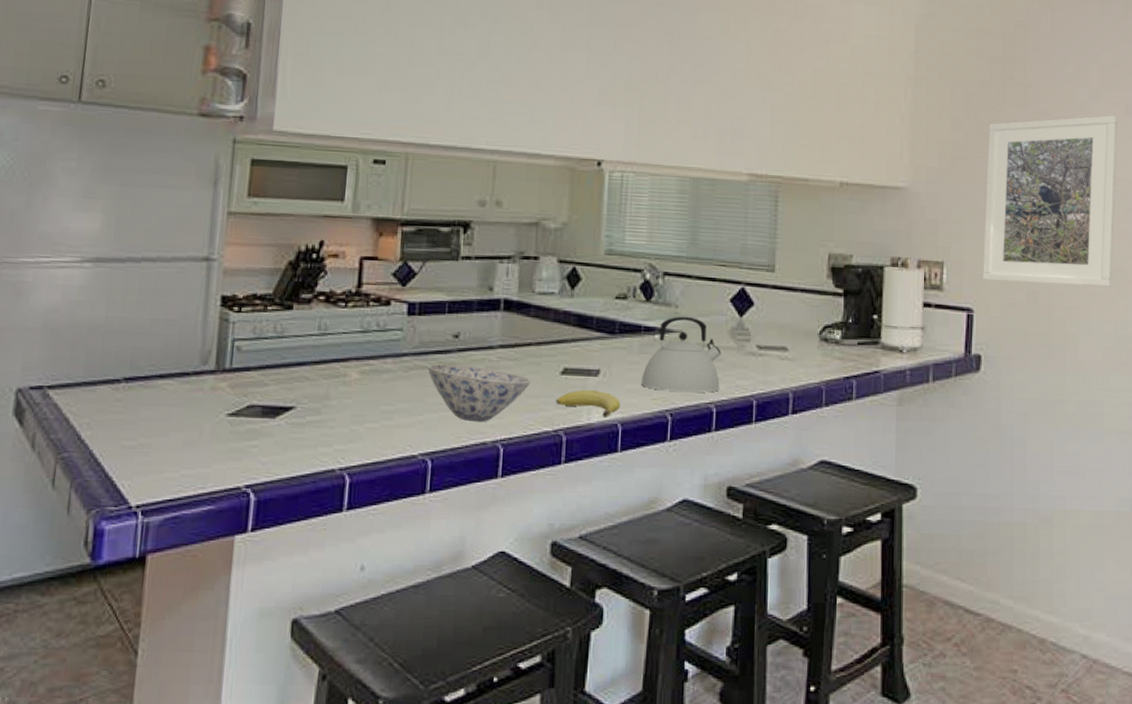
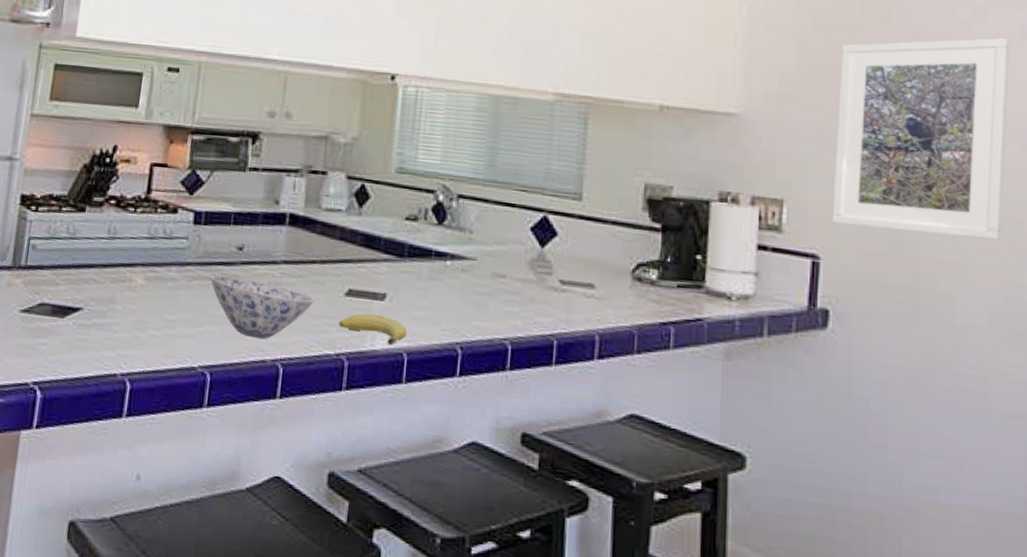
kettle: present [641,316,721,393] -> none [430,242,519,328]

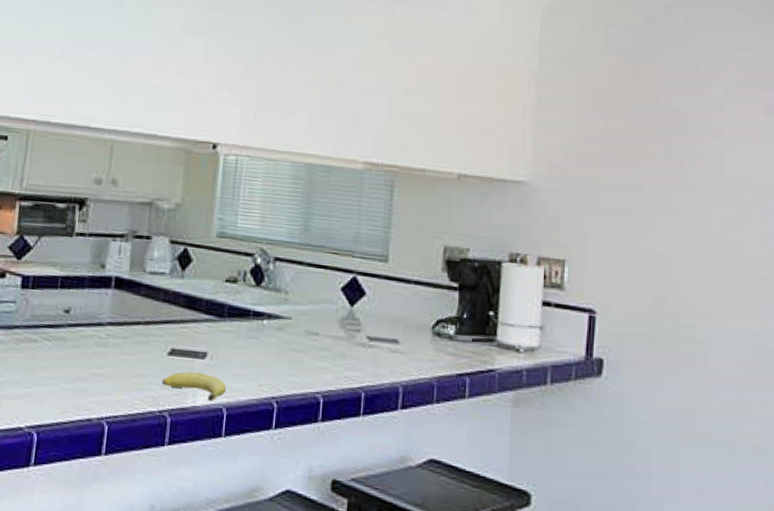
bowl: present [211,275,314,340] -> none [38,337,138,399]
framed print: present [832,37,1010,241] -> none [607,114,756,295]

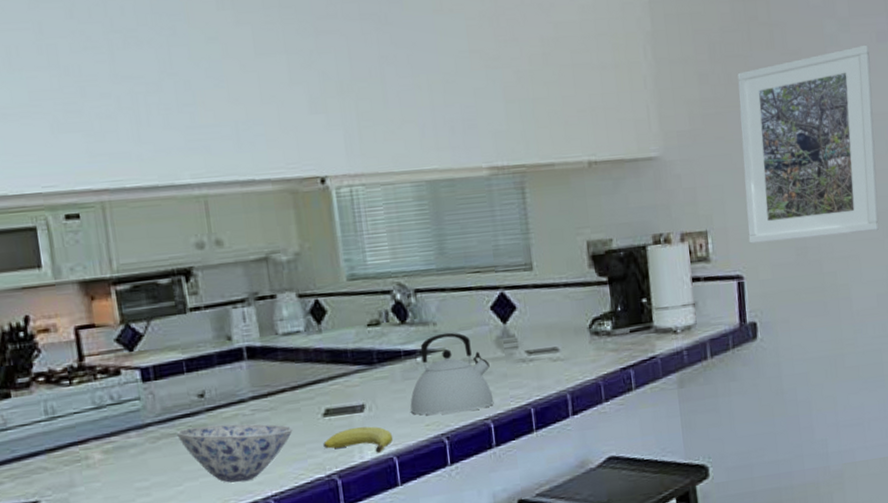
bowl: none [38,337,138,399] -> present [177,424,293,483]
kettle: none [248,302,330,382] -> present [410,332,494,415]
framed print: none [607,114,756,295] -> present [737,44,880,244]

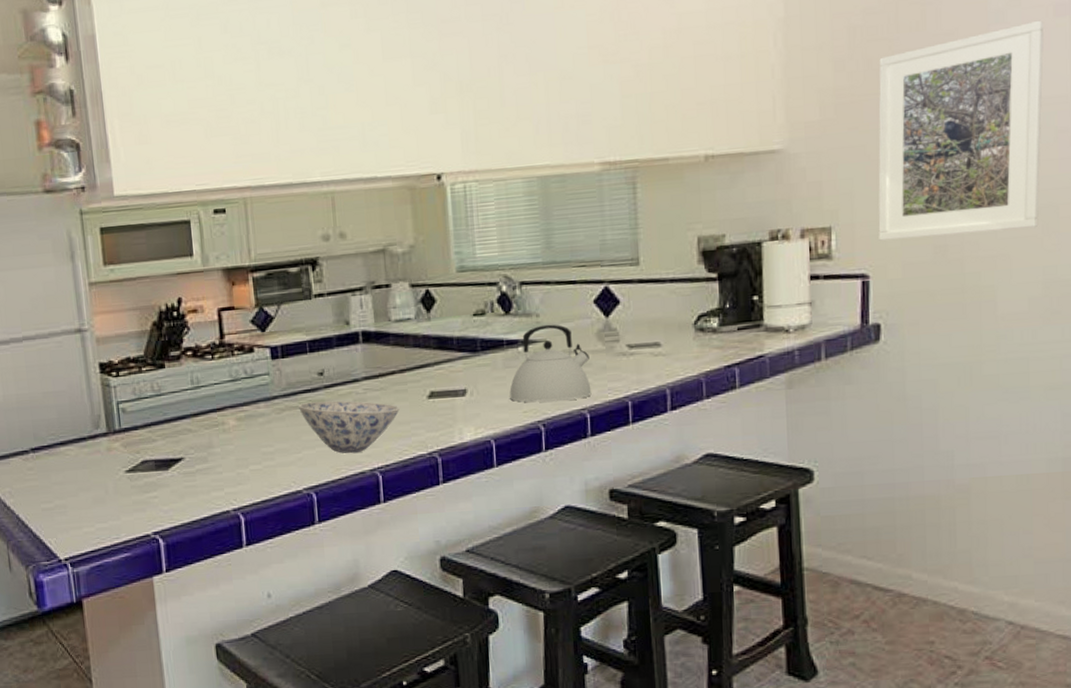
fruit: present [323,426,394,454] -> none [426,410,492,436]

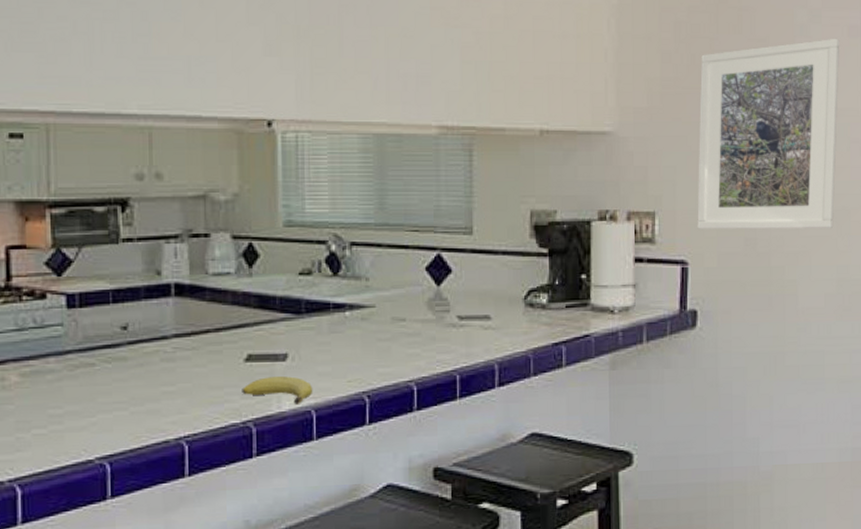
bowl: present [299,401,400,454] -> none [96,359,212,420]
fruit: none [426,410,492,436] -> present [242,376,313,406]
kettle: present [510,324,592,403] -> none [334,289,419,372]

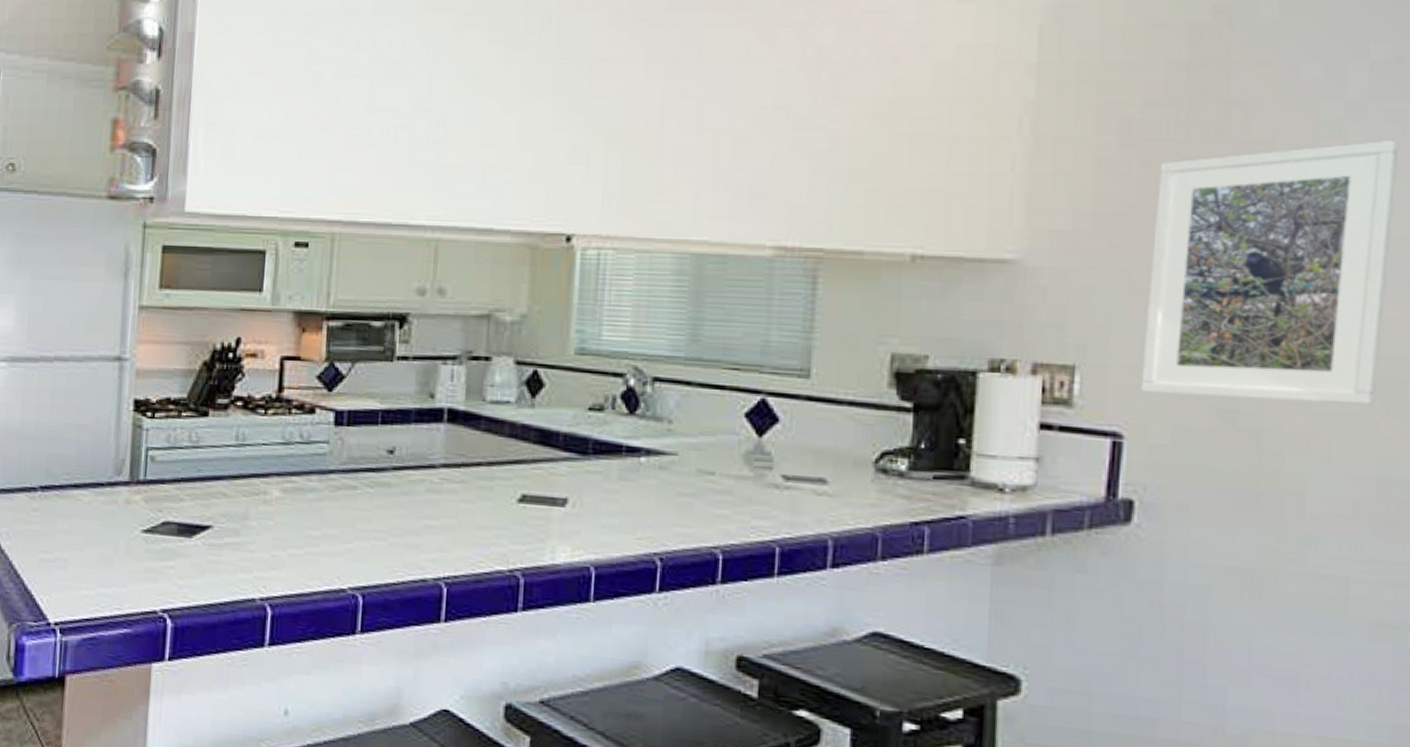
fruit: present [242,376,313,406] -> none [511,522,595,559]

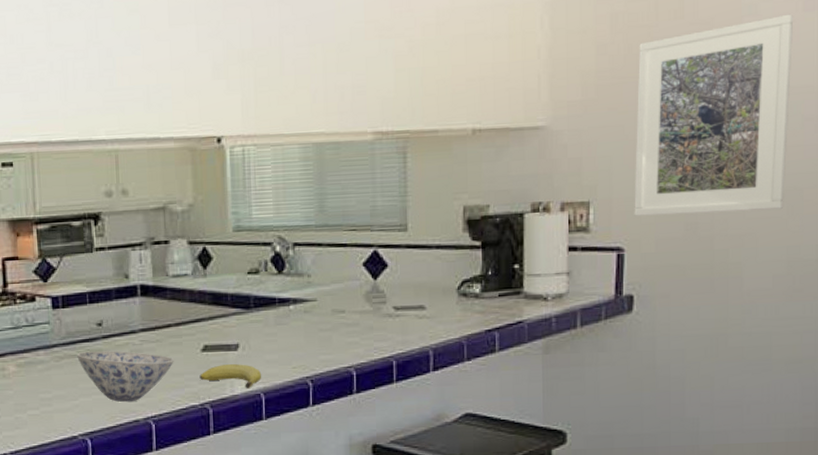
bowl: none [358,483,481,556] -> present [77,351,174,403]
fruit: none [511,522,595,559] -> present [199,364,262,389]

